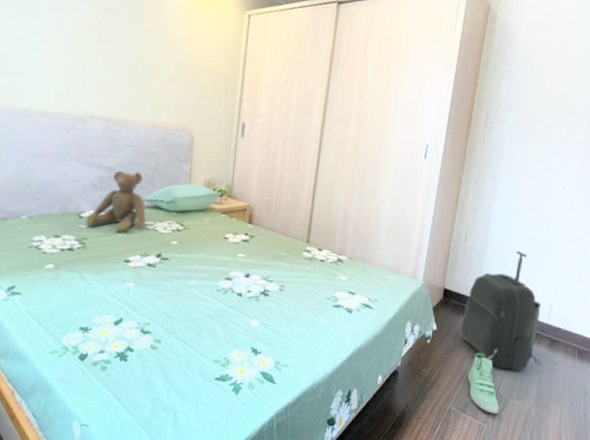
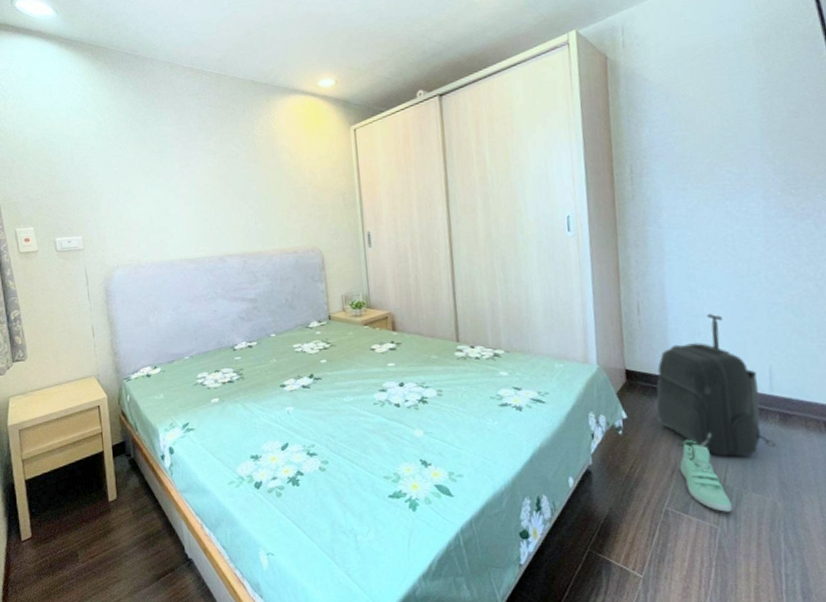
teddy bear: present [86,170,146,233] -> none [239,298,293,359]
cushion: present [142,183,223,212] -> none [286,300,361,332]

